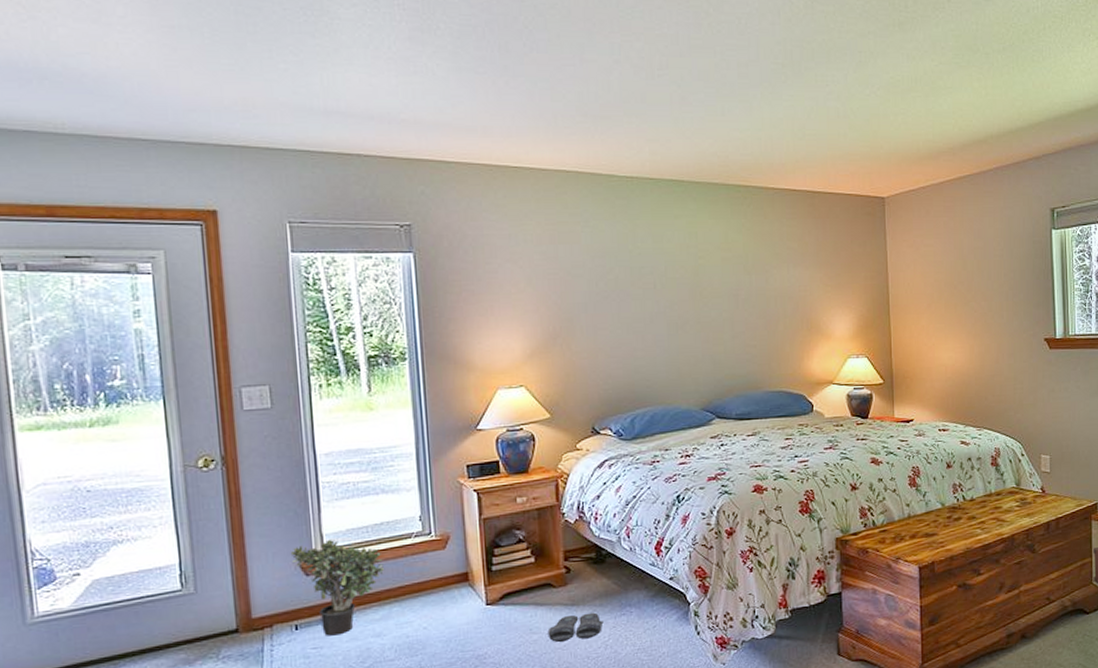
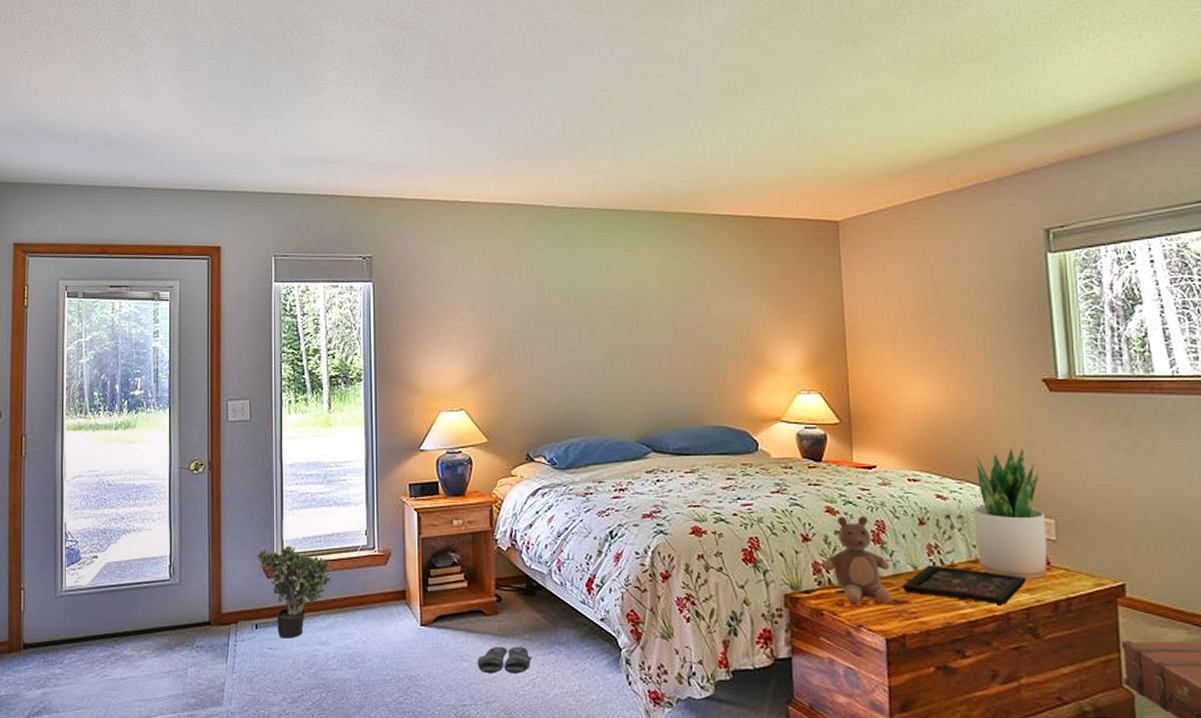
teddy bear: none [868,464,923,541] -> present [822,516,891,604]
decorative tray: none [932,501,1027,529] -> present [902,565,1027,604]
planter: none [989,398,1044,507] -> present [973,449,1048,580]

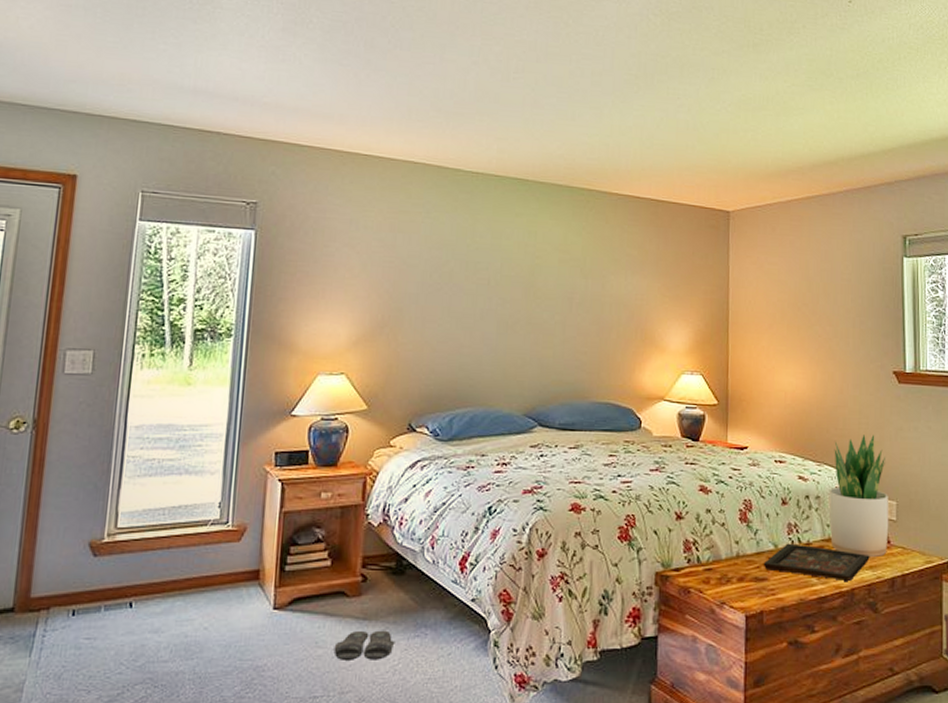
potted plant: present [256,545,333,639] -> none [82,518,175,626]
teddy bear: present [822,516,891,604] -> none [692,494,754,582]

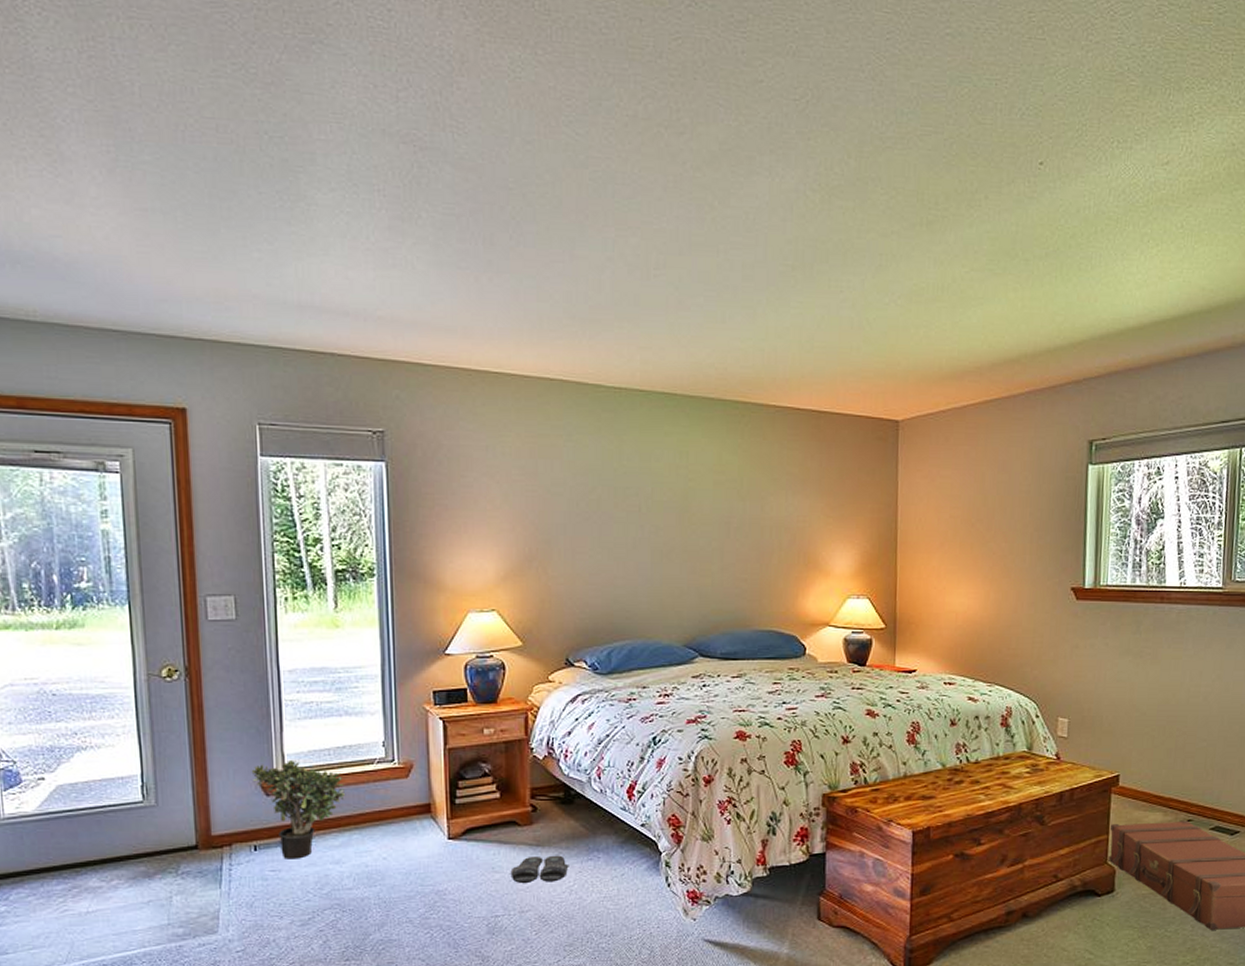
potted plant: none [82,518,175,626] -> present [251,759,346,859]
decorative tray: present [763,543,870,581] -> none [930,762,1039,796]
planter: present [828,435,889,558] -> none [998,654,1060,774]

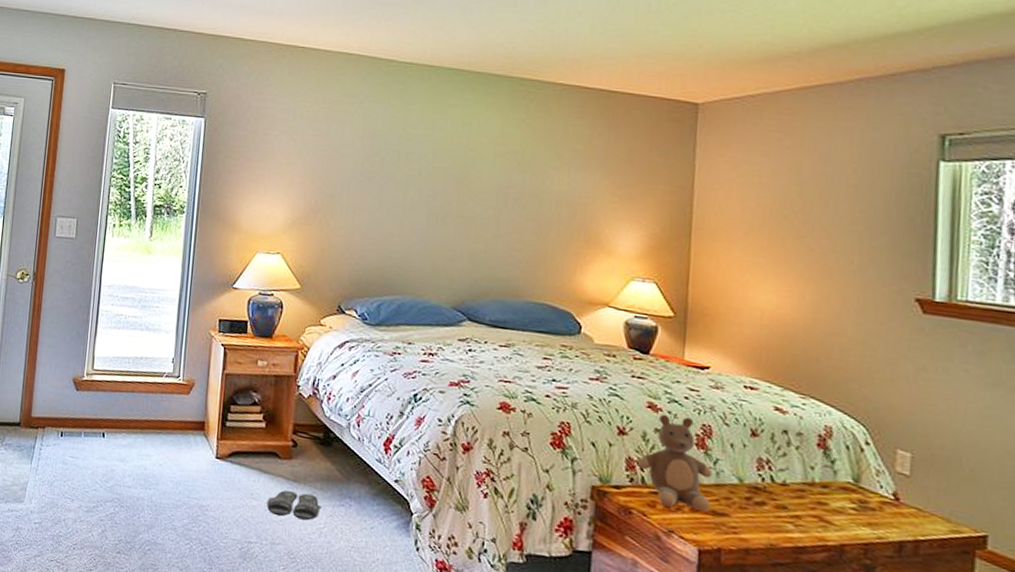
potted plant: present [251,759,346,859] -> none [68,362,138,451]
teddy bear: none [860,718,921,801] -> present [637,414,713,513]

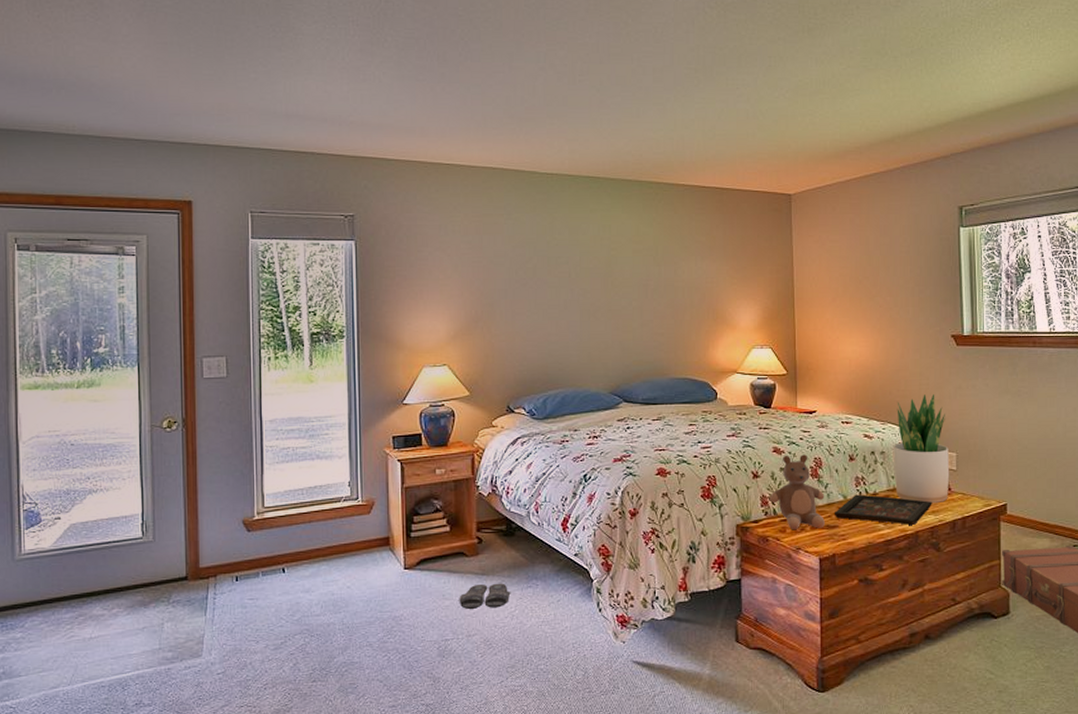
decorative tray: none [723,479,869,535] -> present [834,494,932,525]
planter: none [814,369,900,515] -> present [893,394,950,504]

